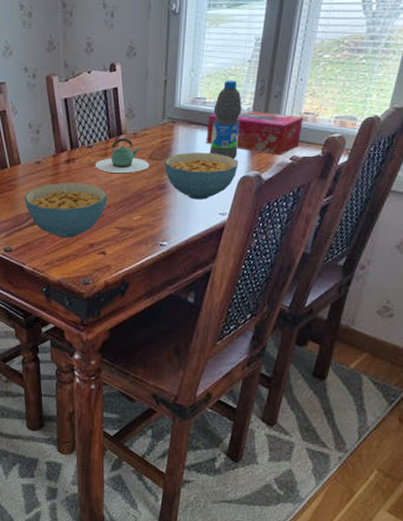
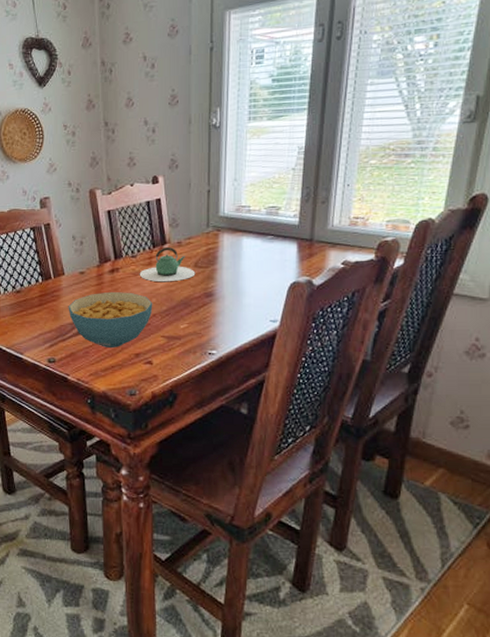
cereal bowl: present [165,152,239,200] -> none [211,259,288,307]
tissue box: present [206,109,303,156] -> none [252,216,353,261]
water bottle: present [209,81,242,159] -> none [257,188,288,265]

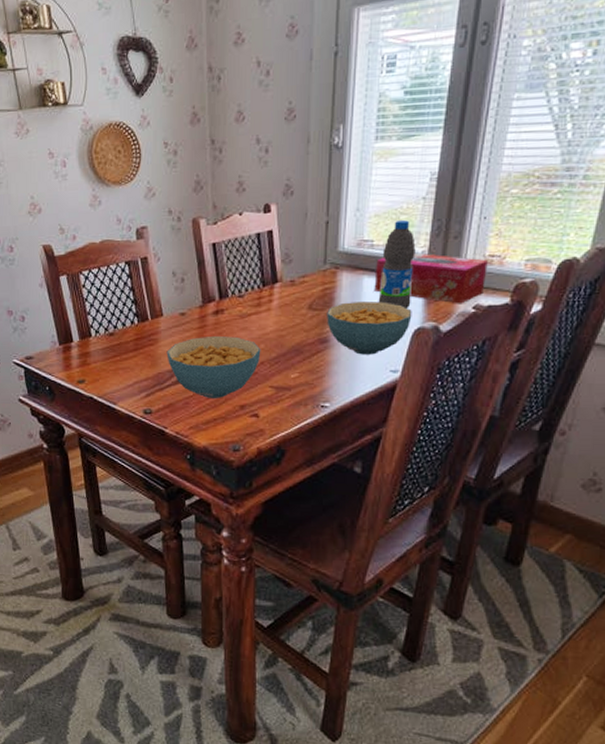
teapot: present [139,246,196,282] -> none [246,285,310,326]
cereal bowl: none [211,259,288,307] -> present [327,300,412,355]
tissue box: none [252,216,353,261] -> present [374,252,488,304]
water bottle: none [257,188,288,265] -> present [378,220,416,308]

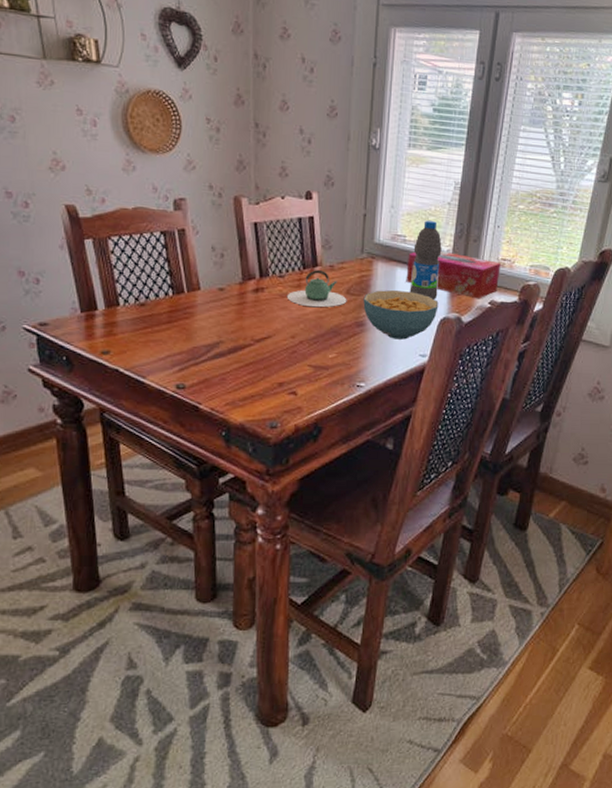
cereal bowl: present [166,335,261,398] -> none [203,312,300,375]
teapot: none [246,285,310,326] -> present [286,269,347,308]

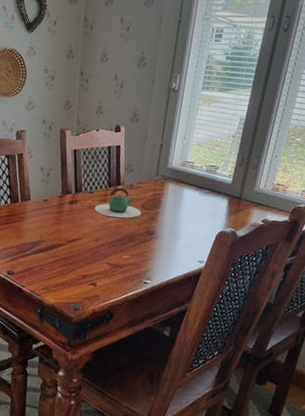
cereal bowl: present [363,289,439,340] -> none [154,206,218,248]
tissue box: present [406,250,501,299] -> none [191,175,275,218]
water bottle: present [409,221,442,300] -> none [193,150,225,216]

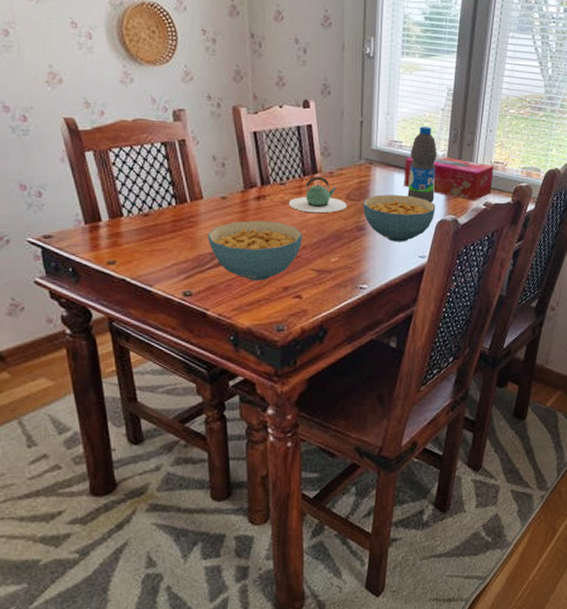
cereal bowl: none [30,219,103,268] -> present [207,220,303,280]
cereal bowl: none [154,206,218,248] -> present [363,194,436,242]
tissue box: none [191,175,275,218] -> present [404,155,494,201]
water bottle: none [193,150,225,216] -> present [407,126,437,203]

